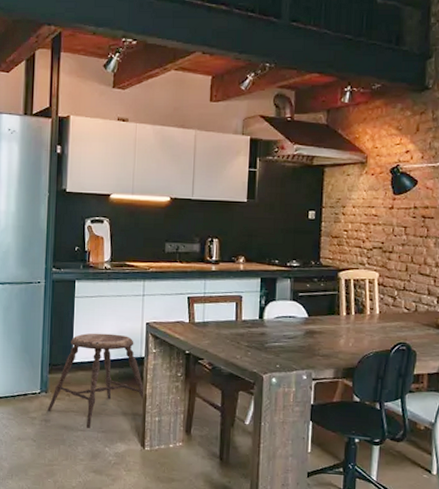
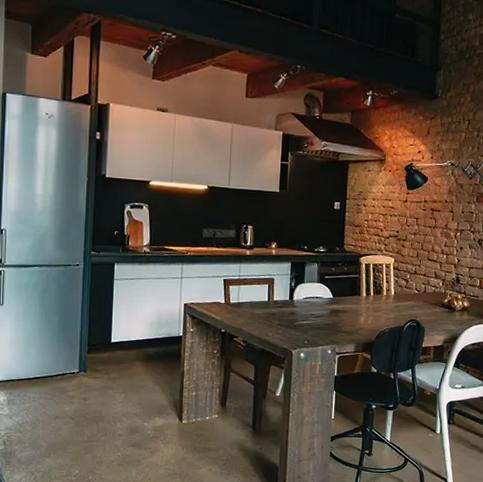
stool: present [47,333,146,428] -> none [86,313,183,405]

